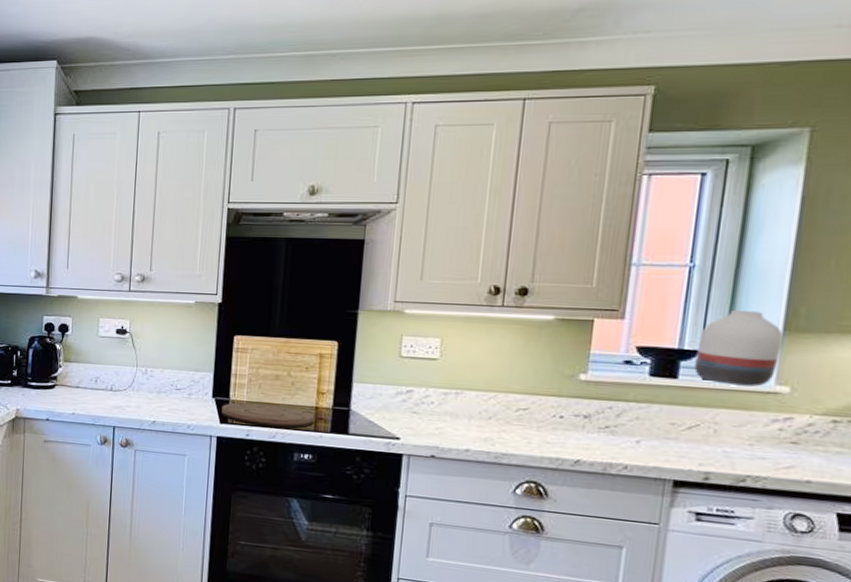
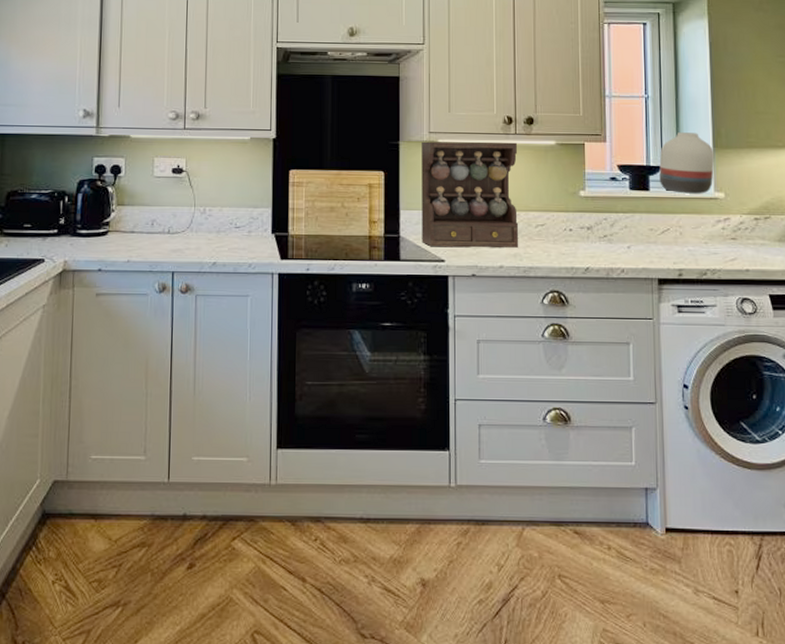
cutting board: present [221,402,314,429] -> none [281,236,368,259]
spice rack: none [375,311,504,431] -> present [422,141,519,248]

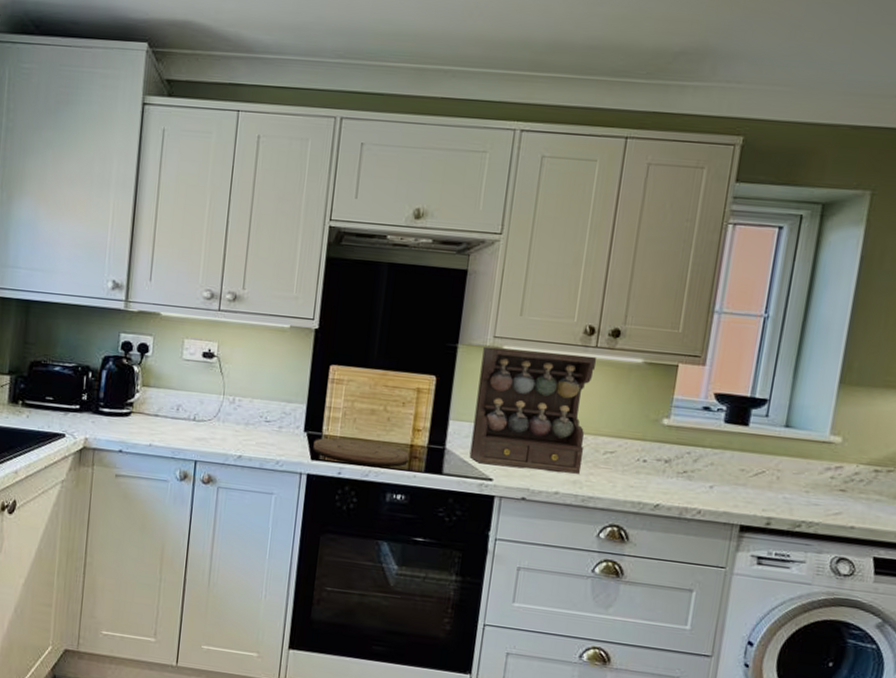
cutting board: none [281,236,368,259] -> present [313,437,409,467]
vase: present [659,132,715,194] -> none [763,362,840,436]

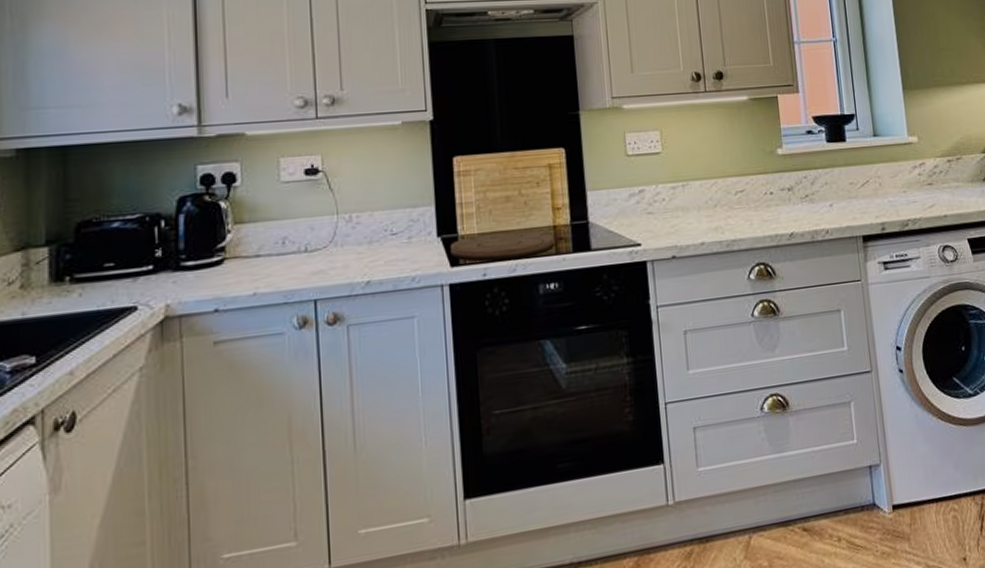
spice rack: present [469,346,597,474] -> none [604,101,720,231]

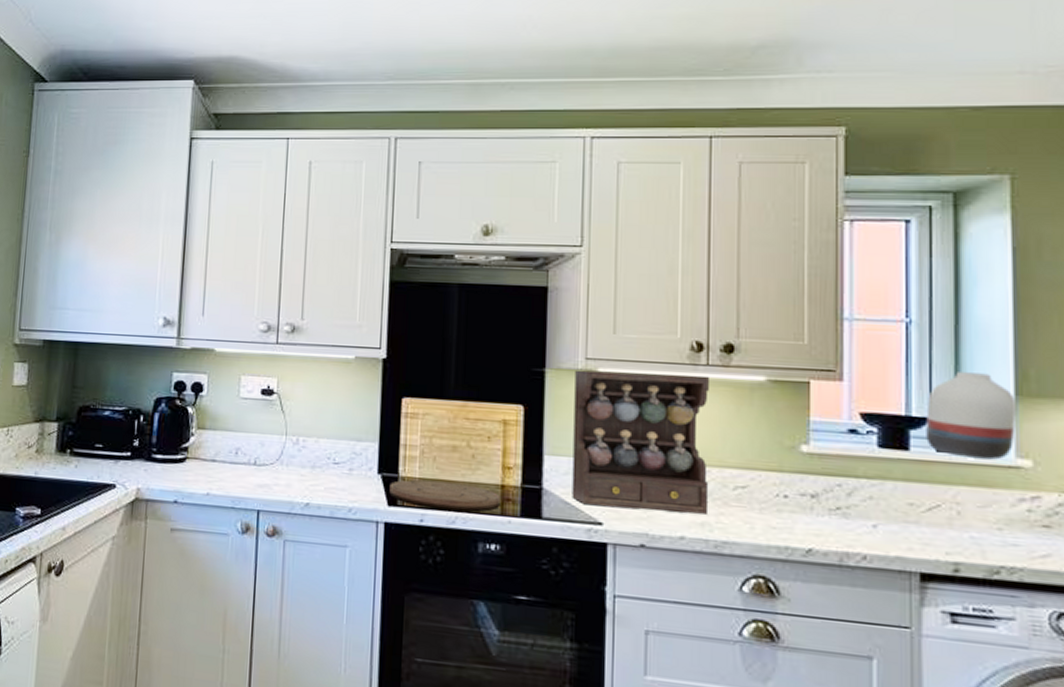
spice rack: none [604,101,720,231] -> present [572,370,711,514]
vase: none [853,75,906,142] -> present [926,372,1017,460]

